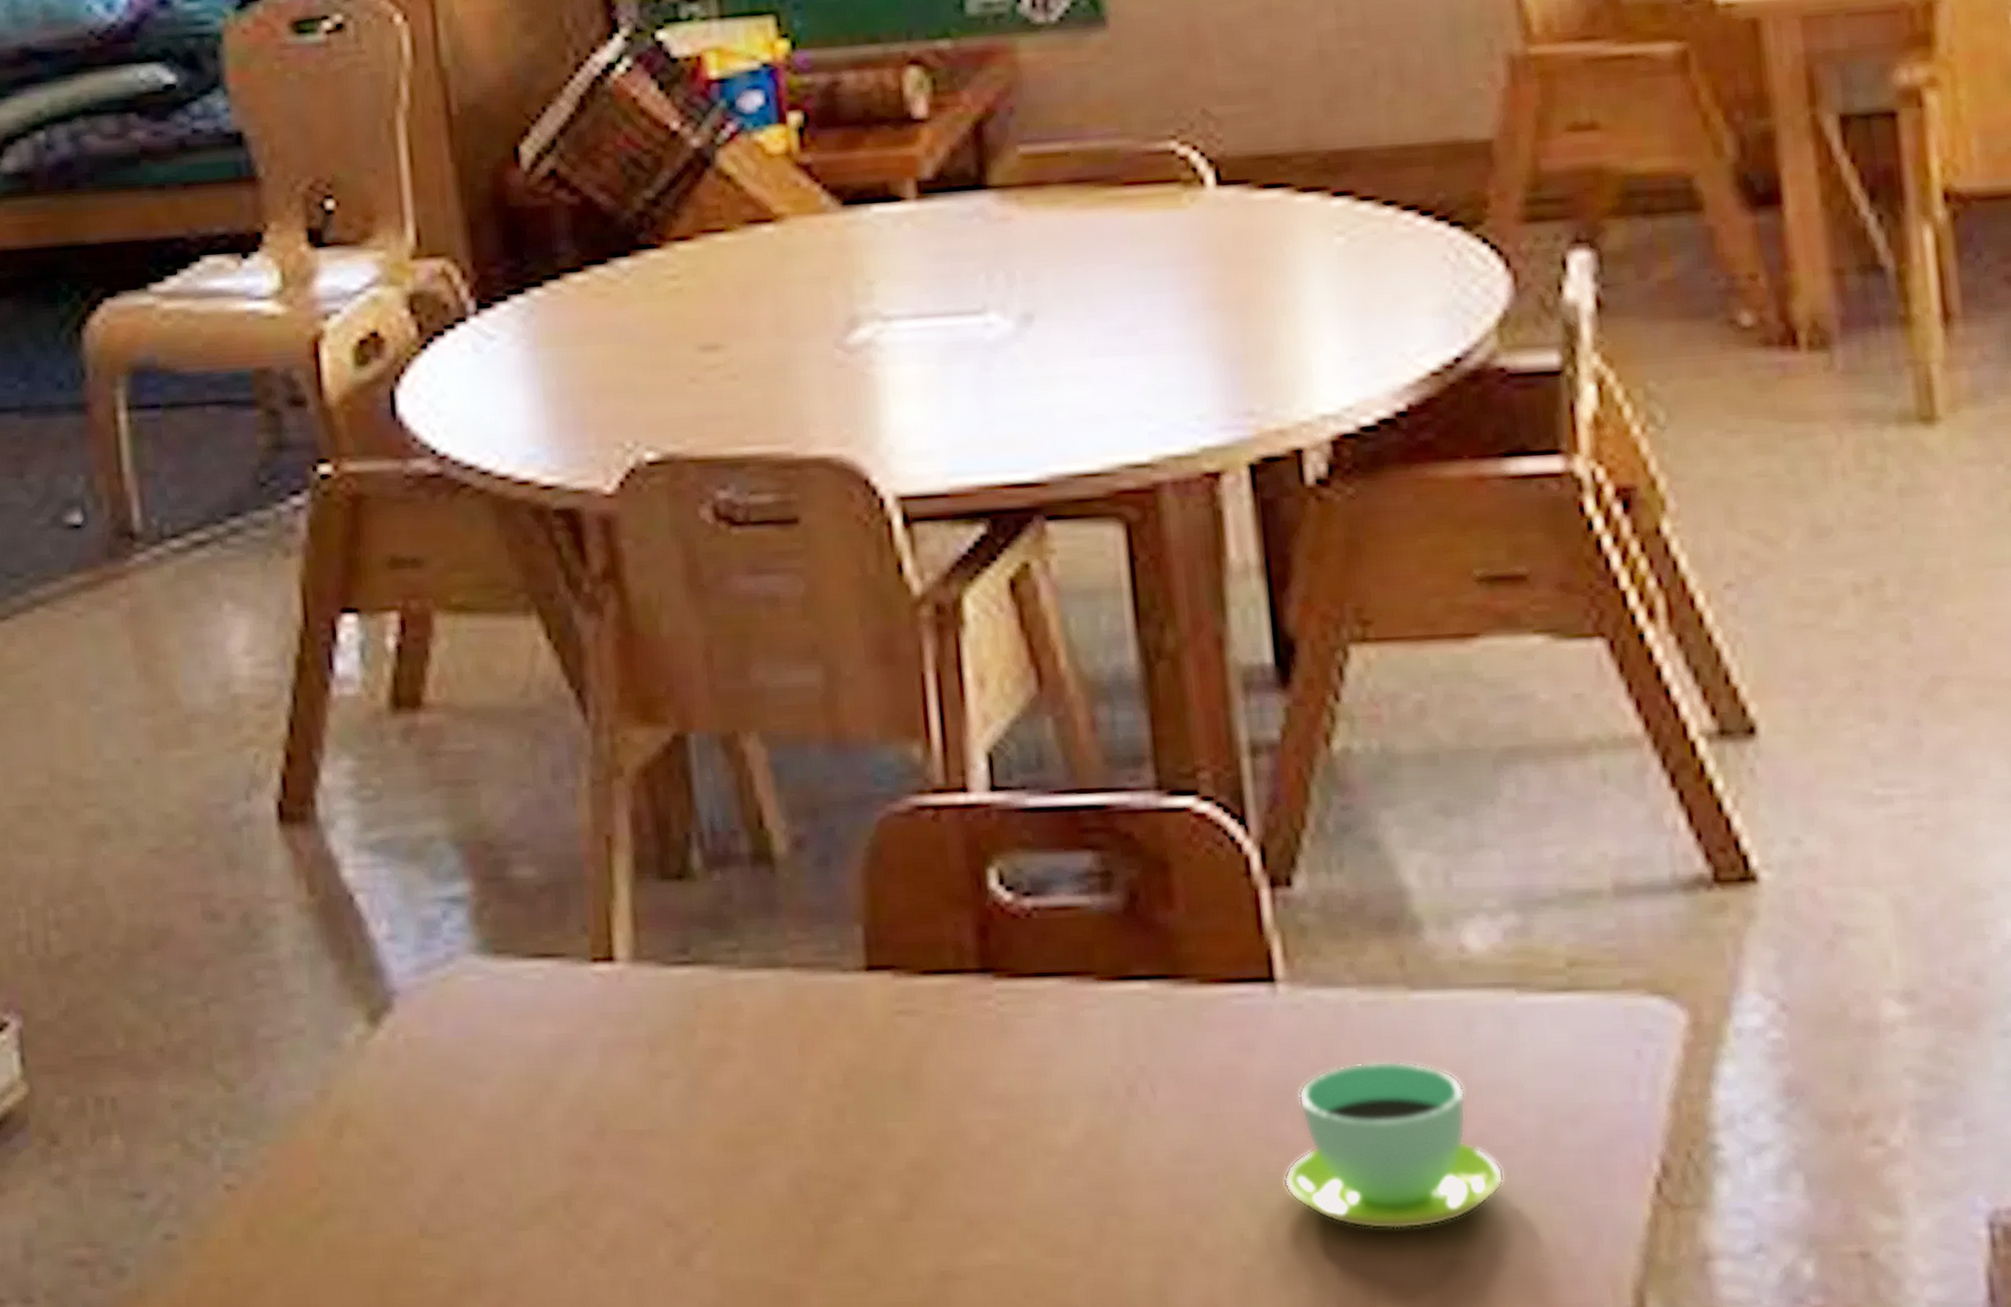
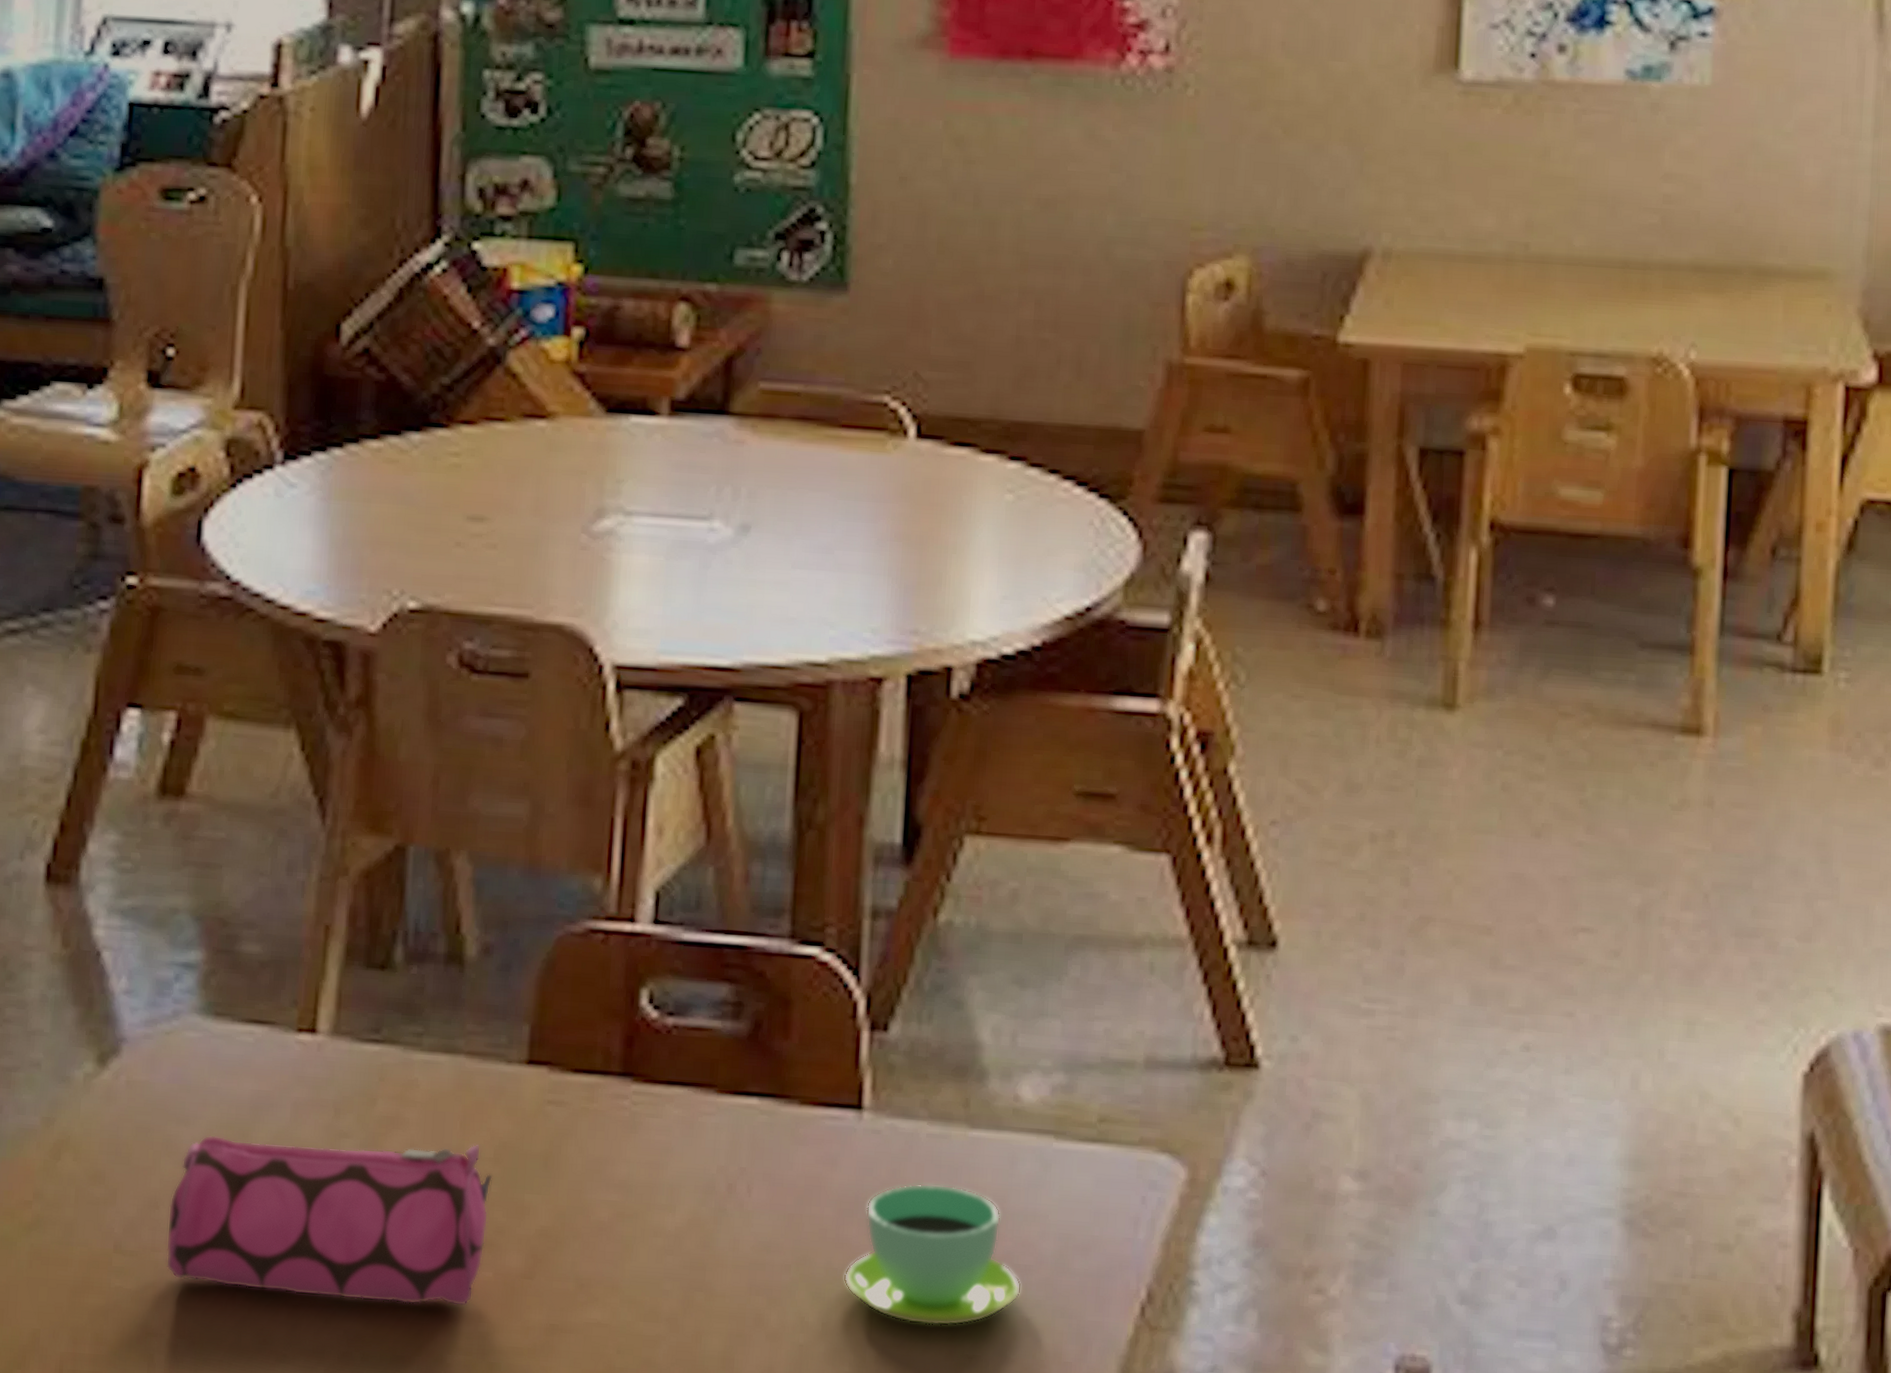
pencil case: none [474,1070,849,1265] -> present [166,1135,492,1306]

